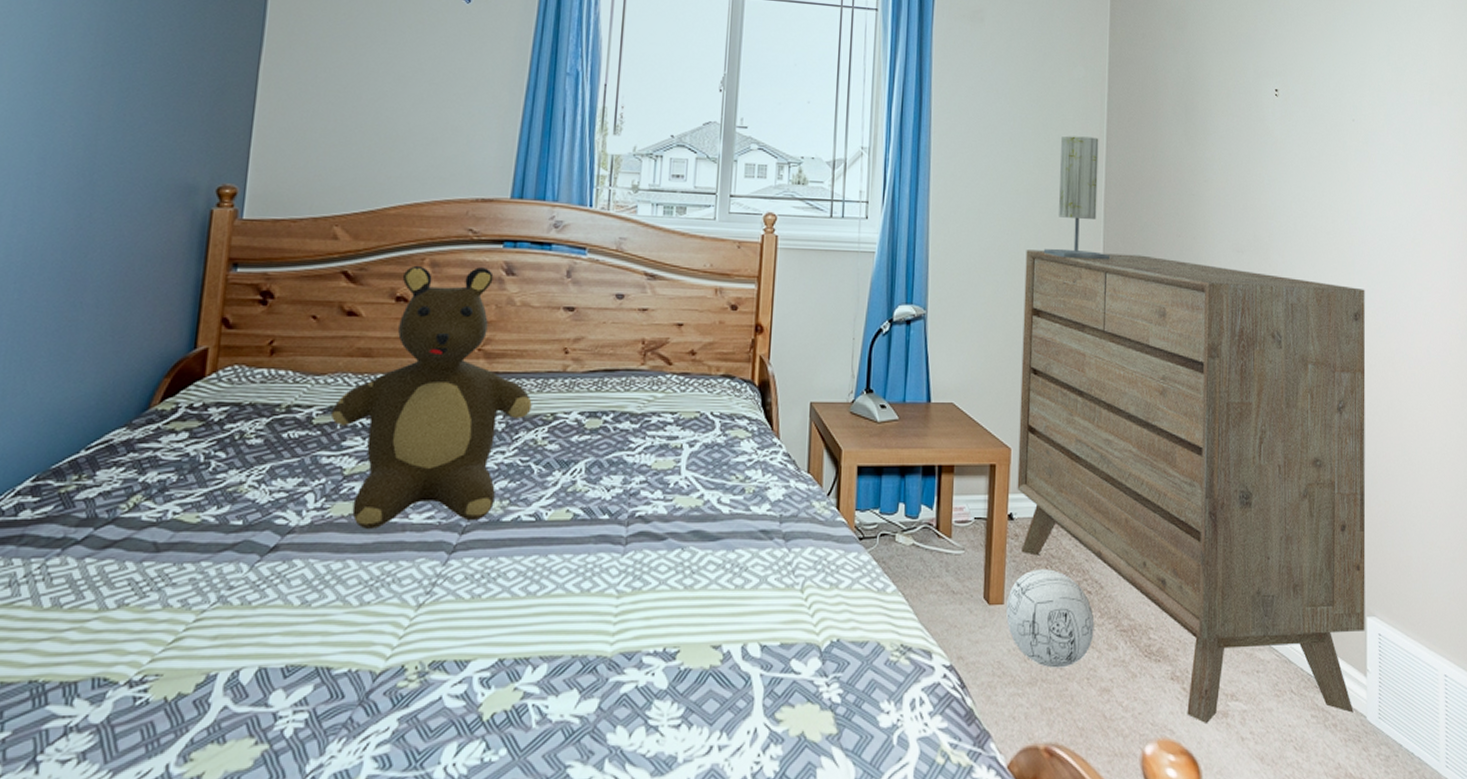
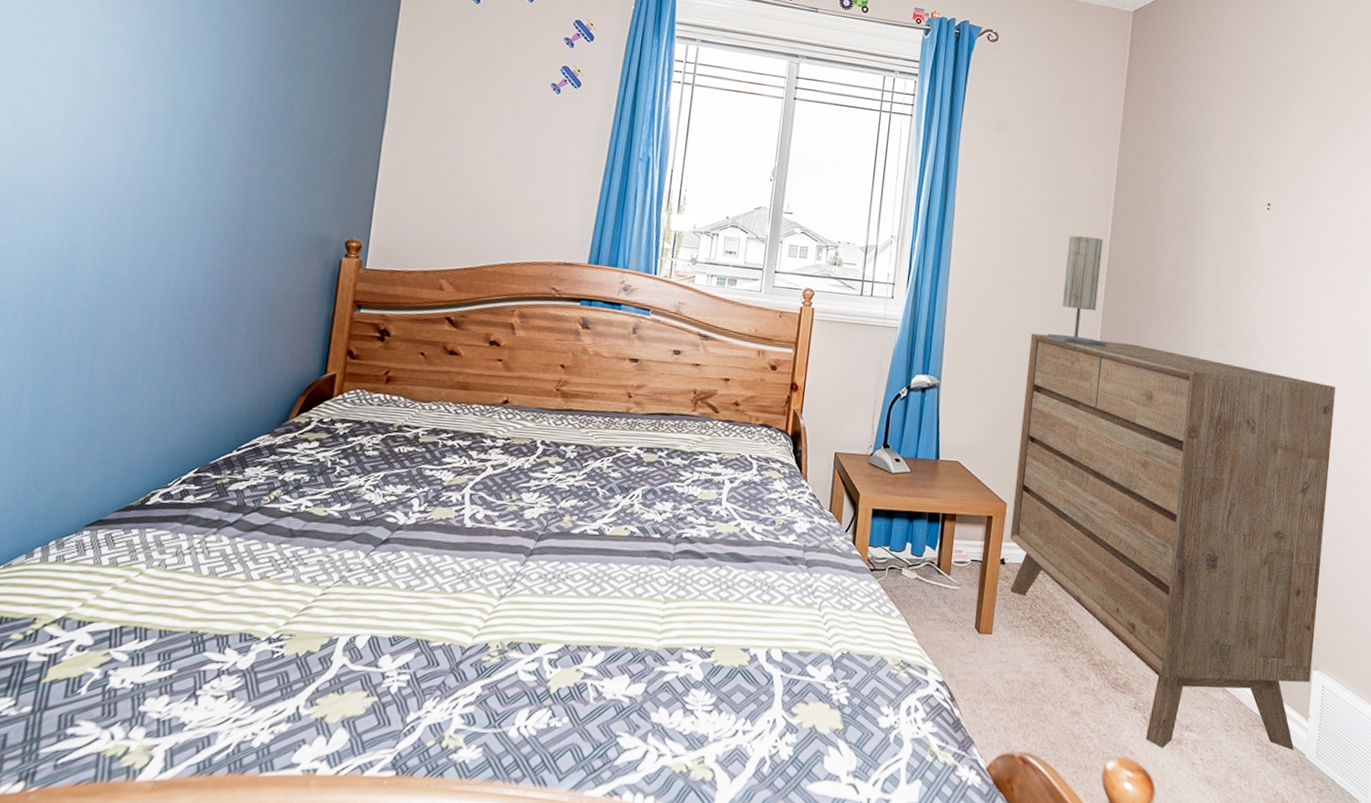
teddy bear: present [330,265,532,530] -> none [433,315,600,532]
ball: present [1006,569,1095,668] -> none [993,607,1070,691]

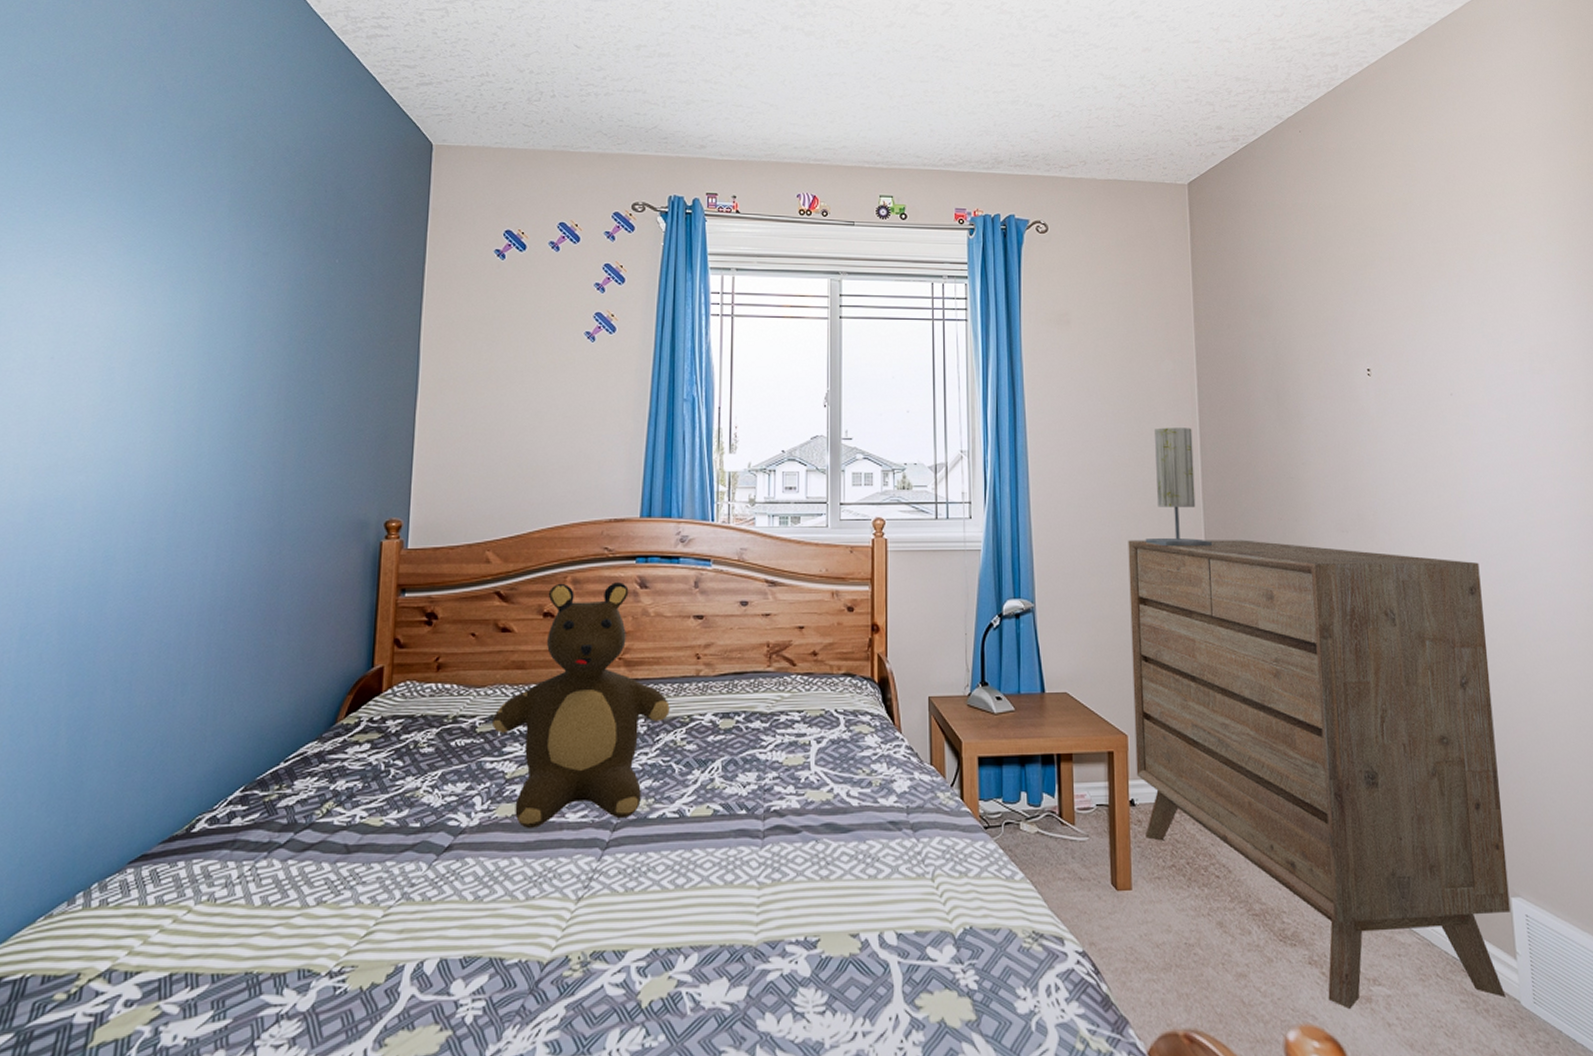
teddy bear: none [433,315,600,532] -> present [491,582,670,830]

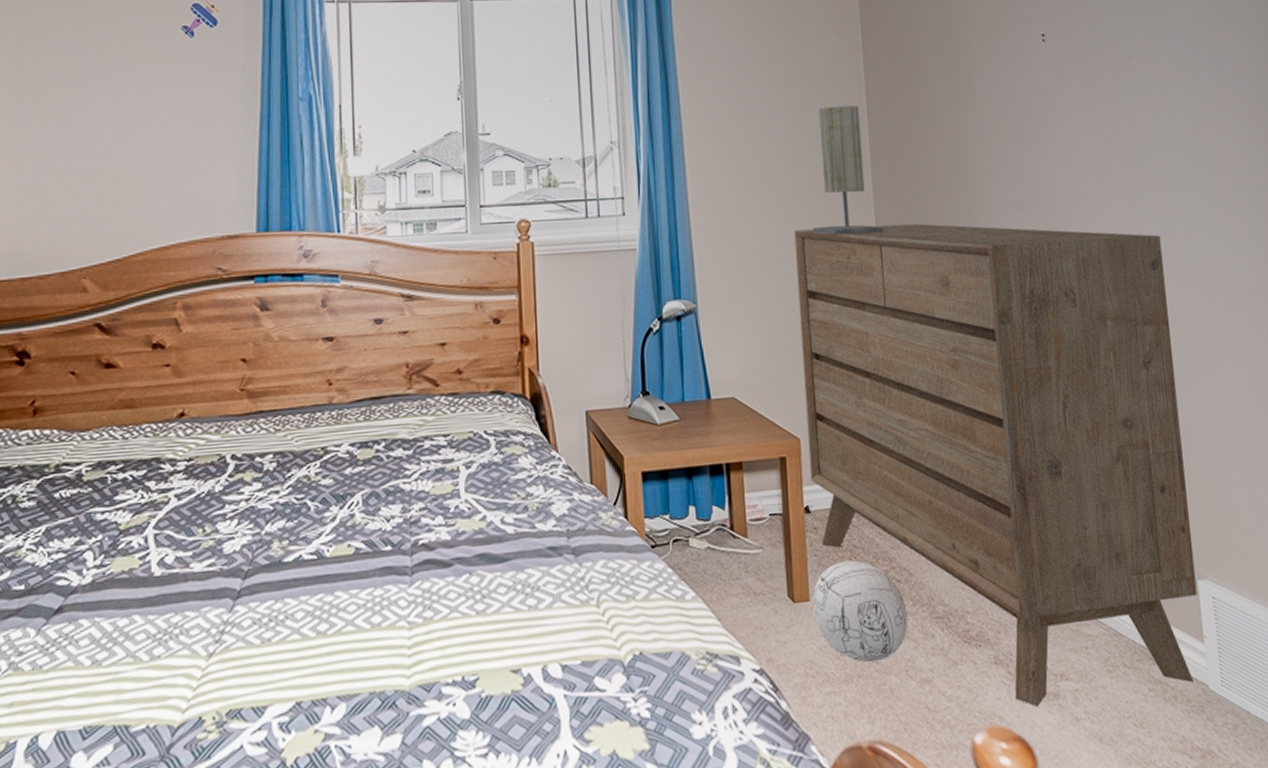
teddy bear: present [491,582,670,830] -> none [99,305,301,584]
ball: none [1135,854,1226,954] -> present [813,560,908,663]

